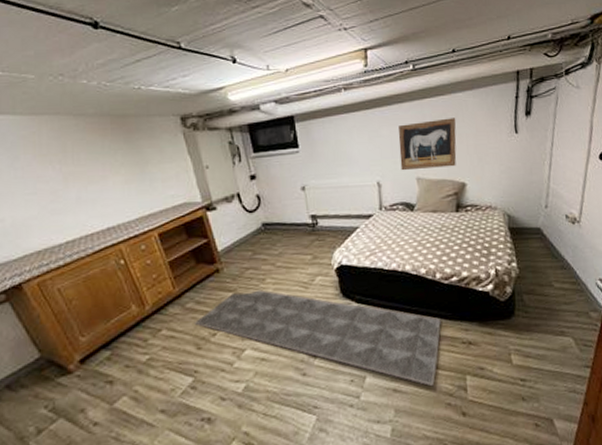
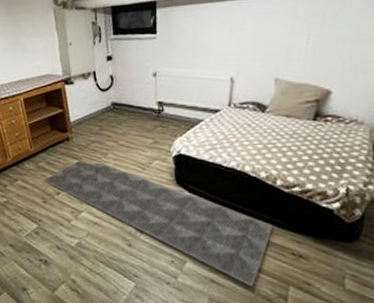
wall art: present [398,118,457,171] -> none [259,16,335,71]

